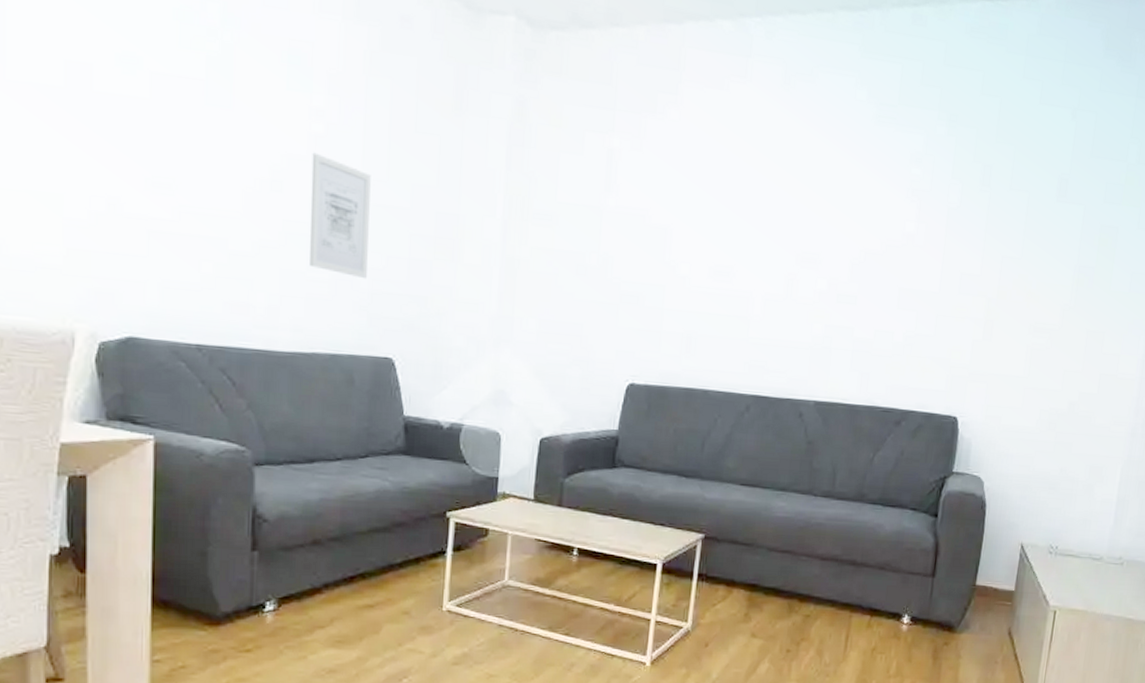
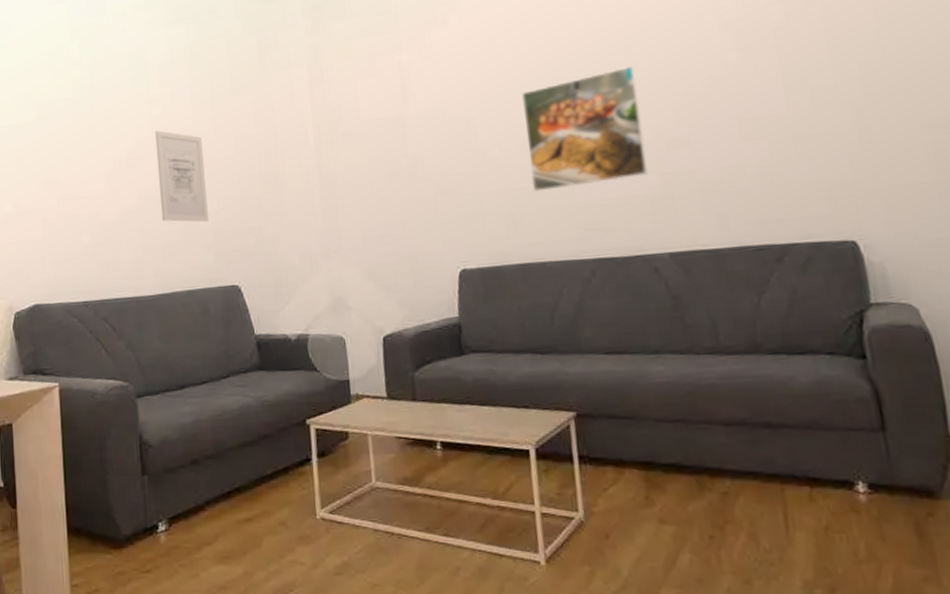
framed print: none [712,211,828,323] -> present [522,66,649,192]

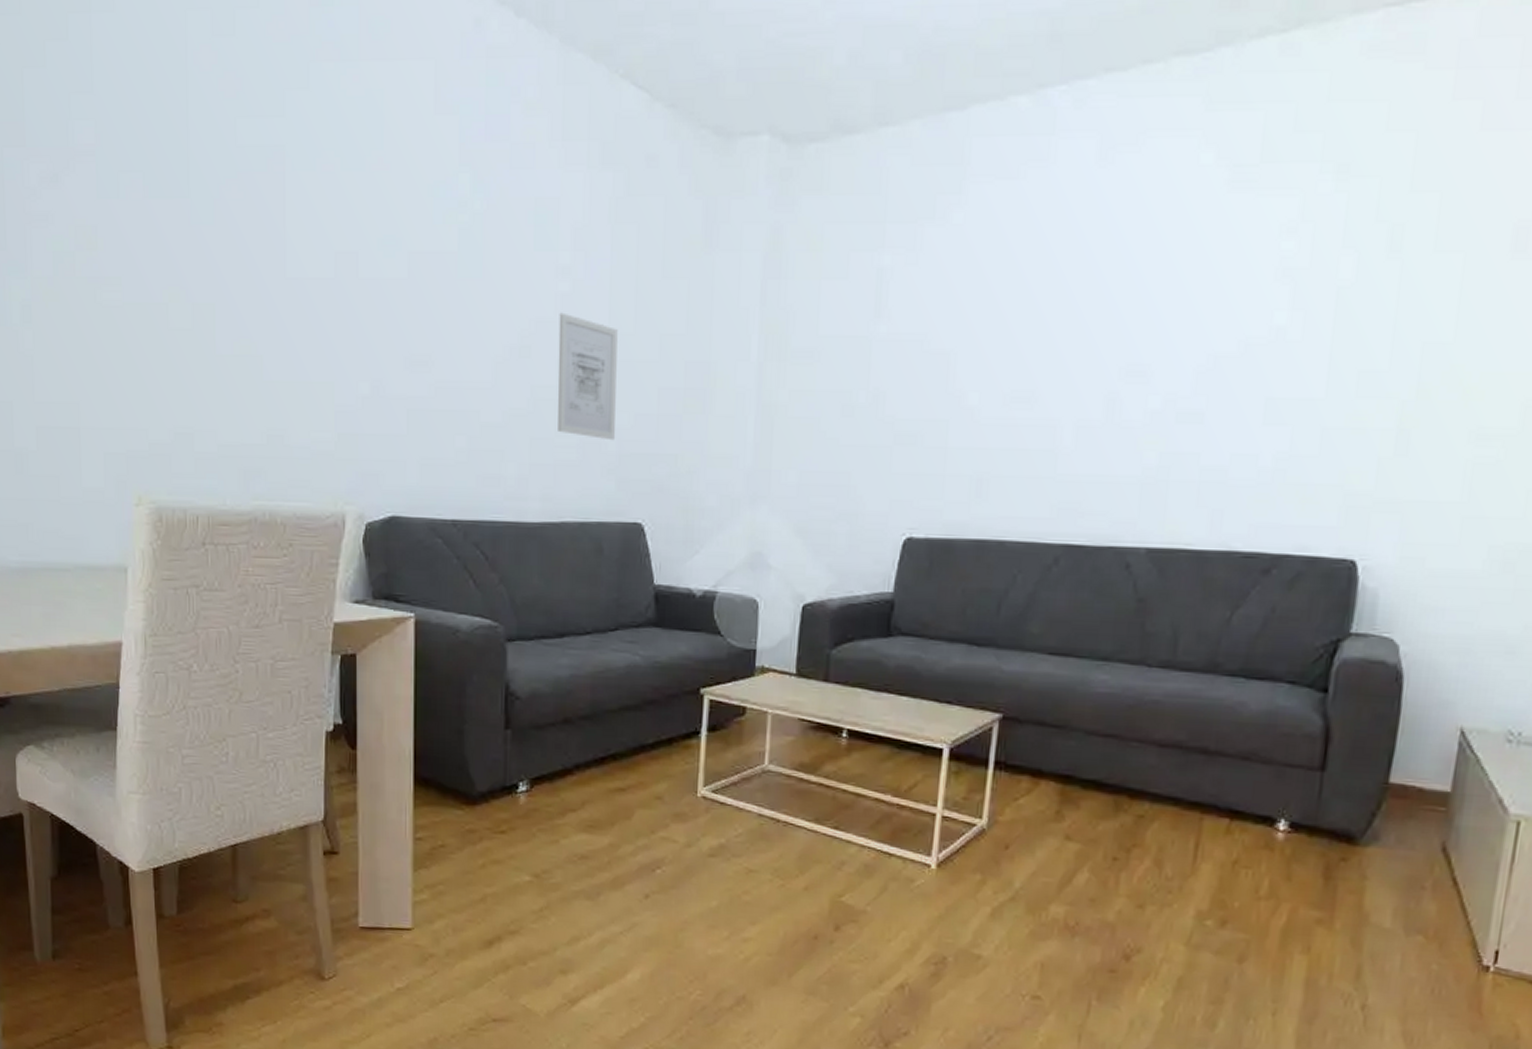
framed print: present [522,66,649,192] -> none [1008,312,1162,455]

